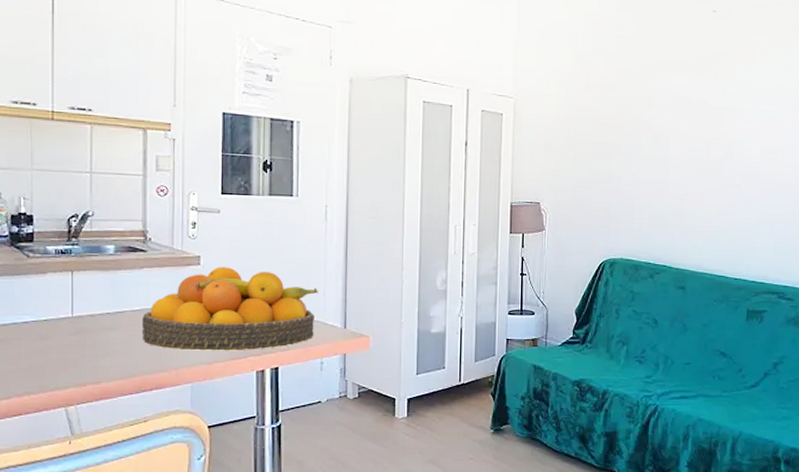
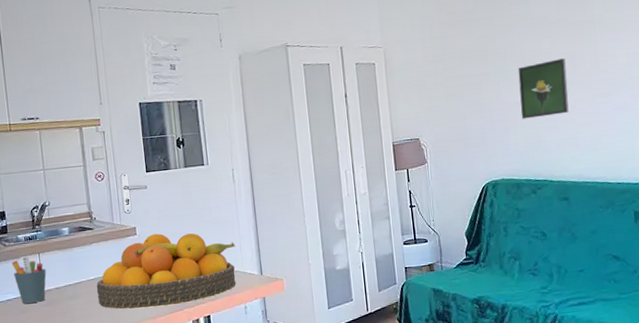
pen holder: none [34,274,79,329] -> present [11,257,47,304]
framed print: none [649,141,701,200] -> present [518,58,569,119]

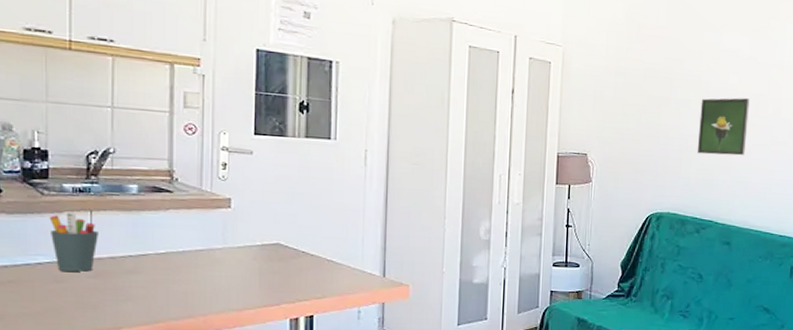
fruit bowl: present [96,233,236,310] -> none [167,210,357,298]

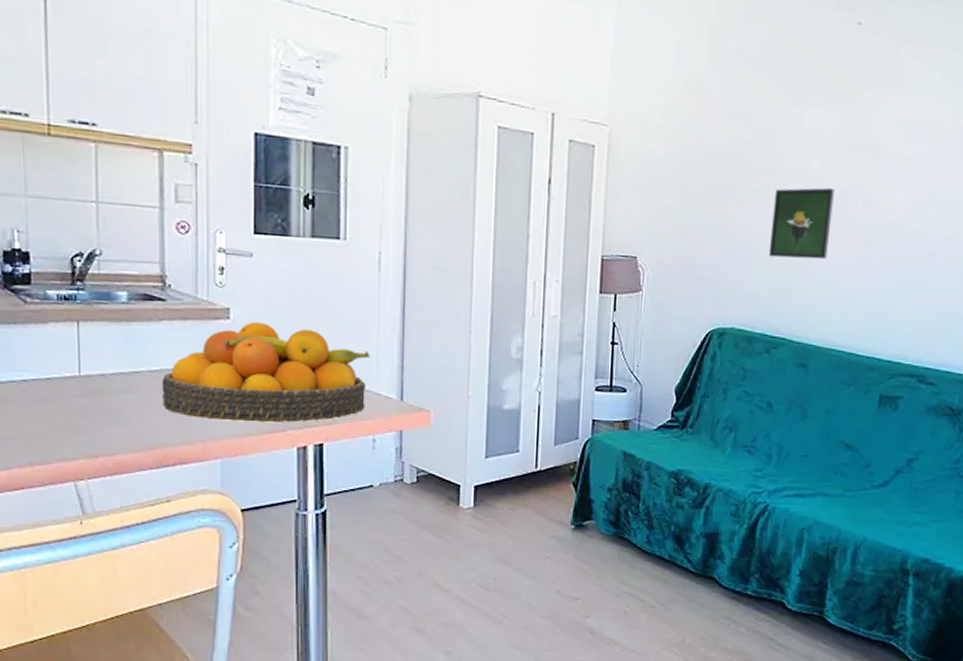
pen holder: present [49,213,98,272] -> none [33,323,87,390]
fruit bowl: none [167,210,357,298] -> present [161,322,371,423]

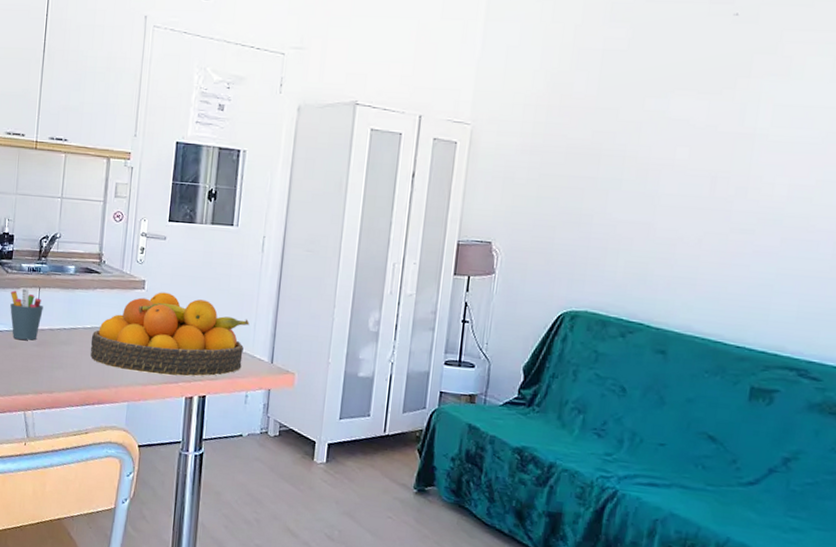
pen holder: none [33,323,87,390] -> present [10,289,43,340]
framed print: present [768,187,834,260] -> none [627,175,703,247]

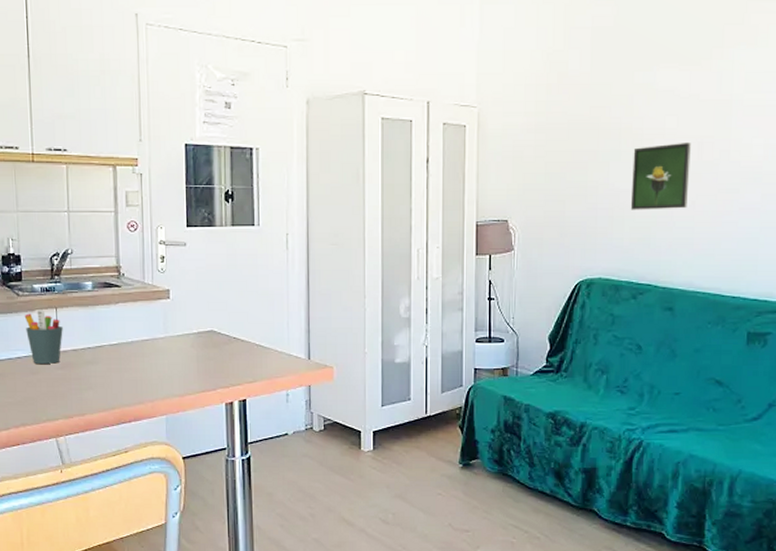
fruit bowl: present [90,292,250,377] -> none [119,300,282,384]
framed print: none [627,175,703,247] -> present [630,141,691,210]

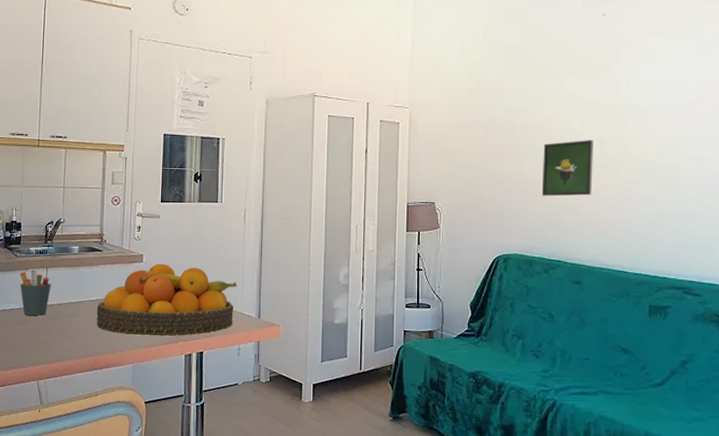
fruit bowl: none [119,300,282,384] -> present [96,263,238,337]

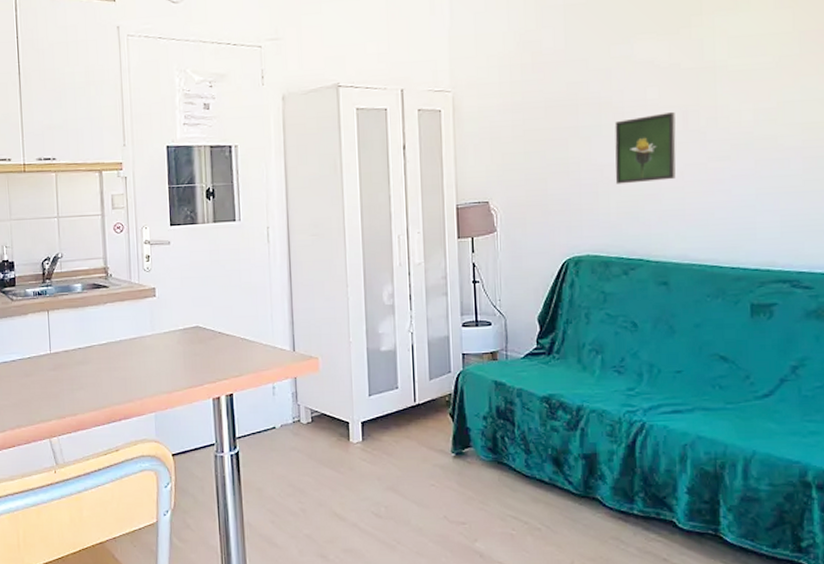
pen holder: present [20,270,51,315] -> none [18,314,55,366]
fruit bowl: present [96,263,238,337] -> none [108,296,266,381]

